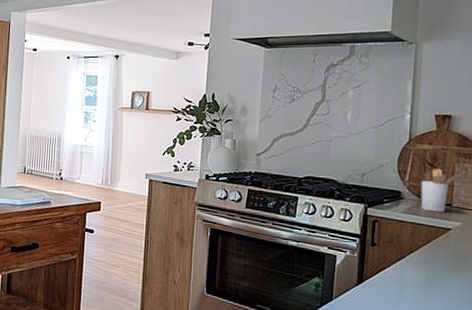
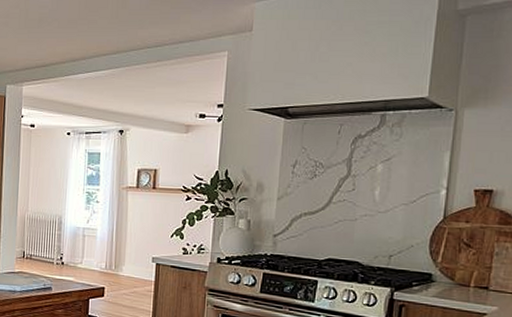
utensil holder: present [421,169,463,212] -> none [453,249,503,296]

